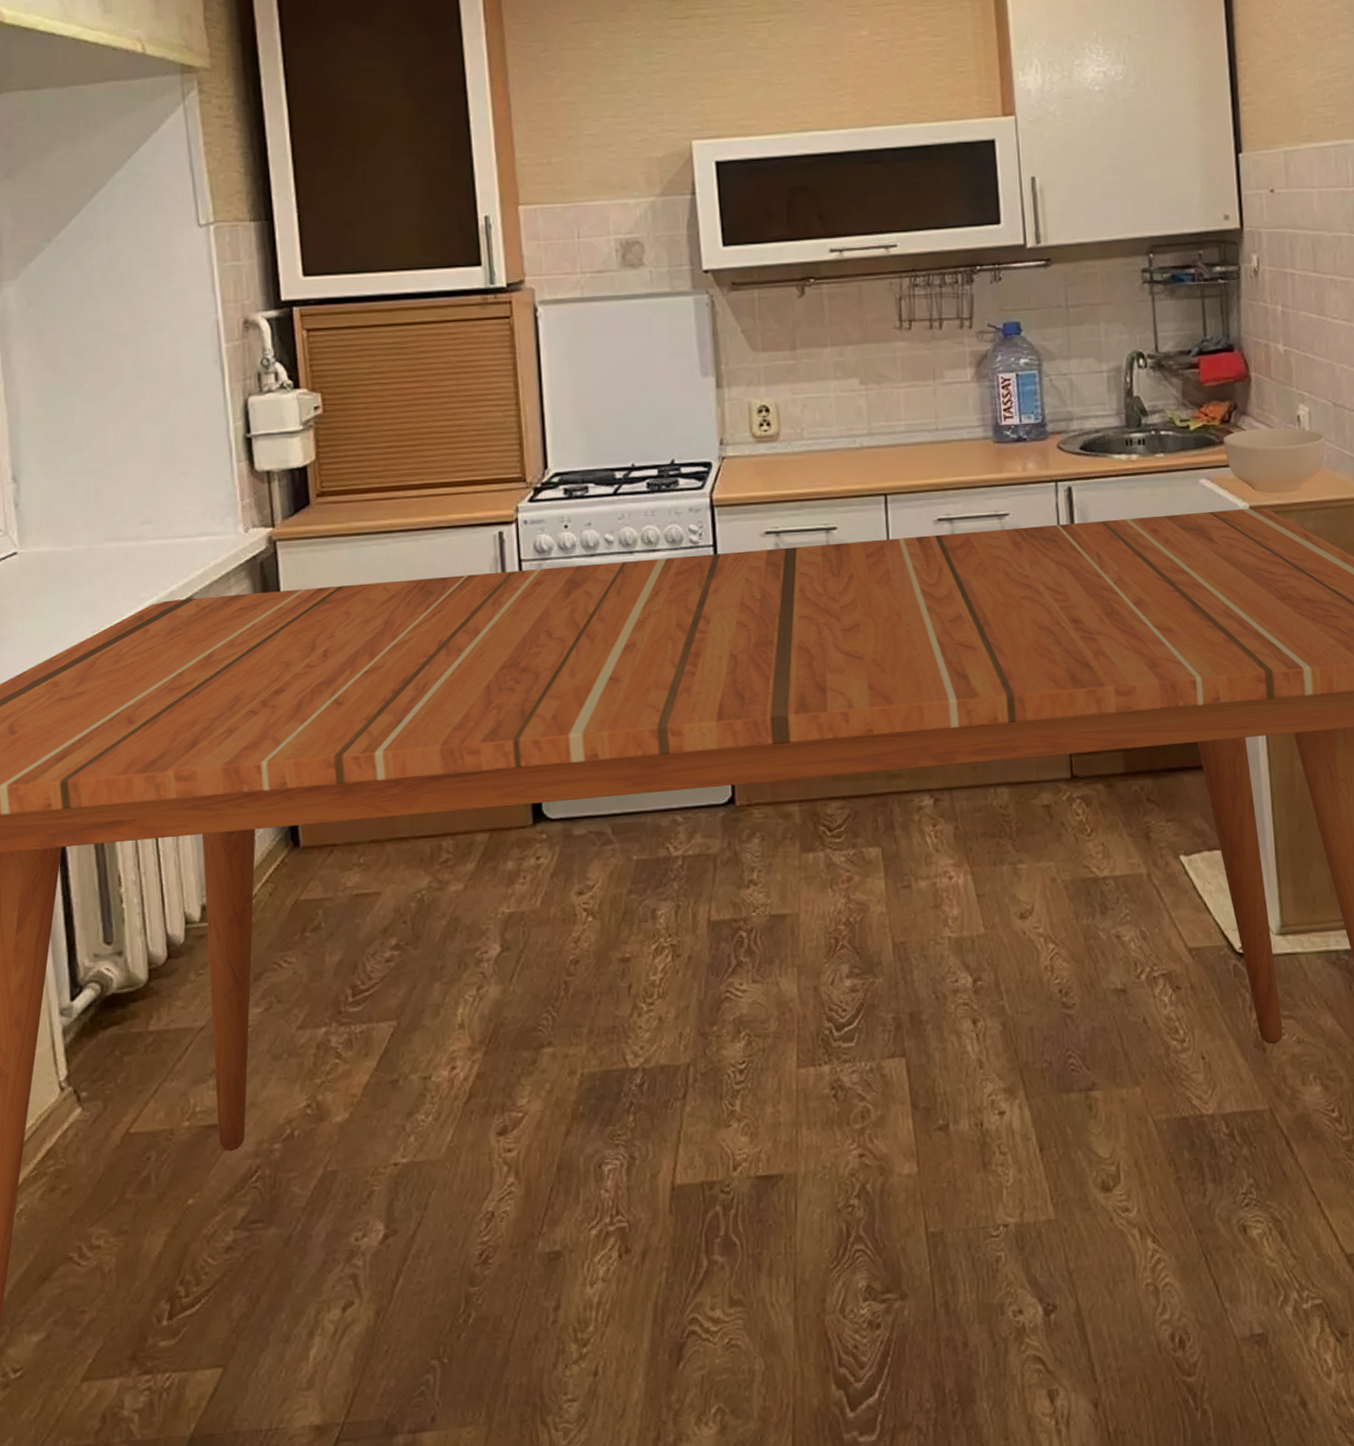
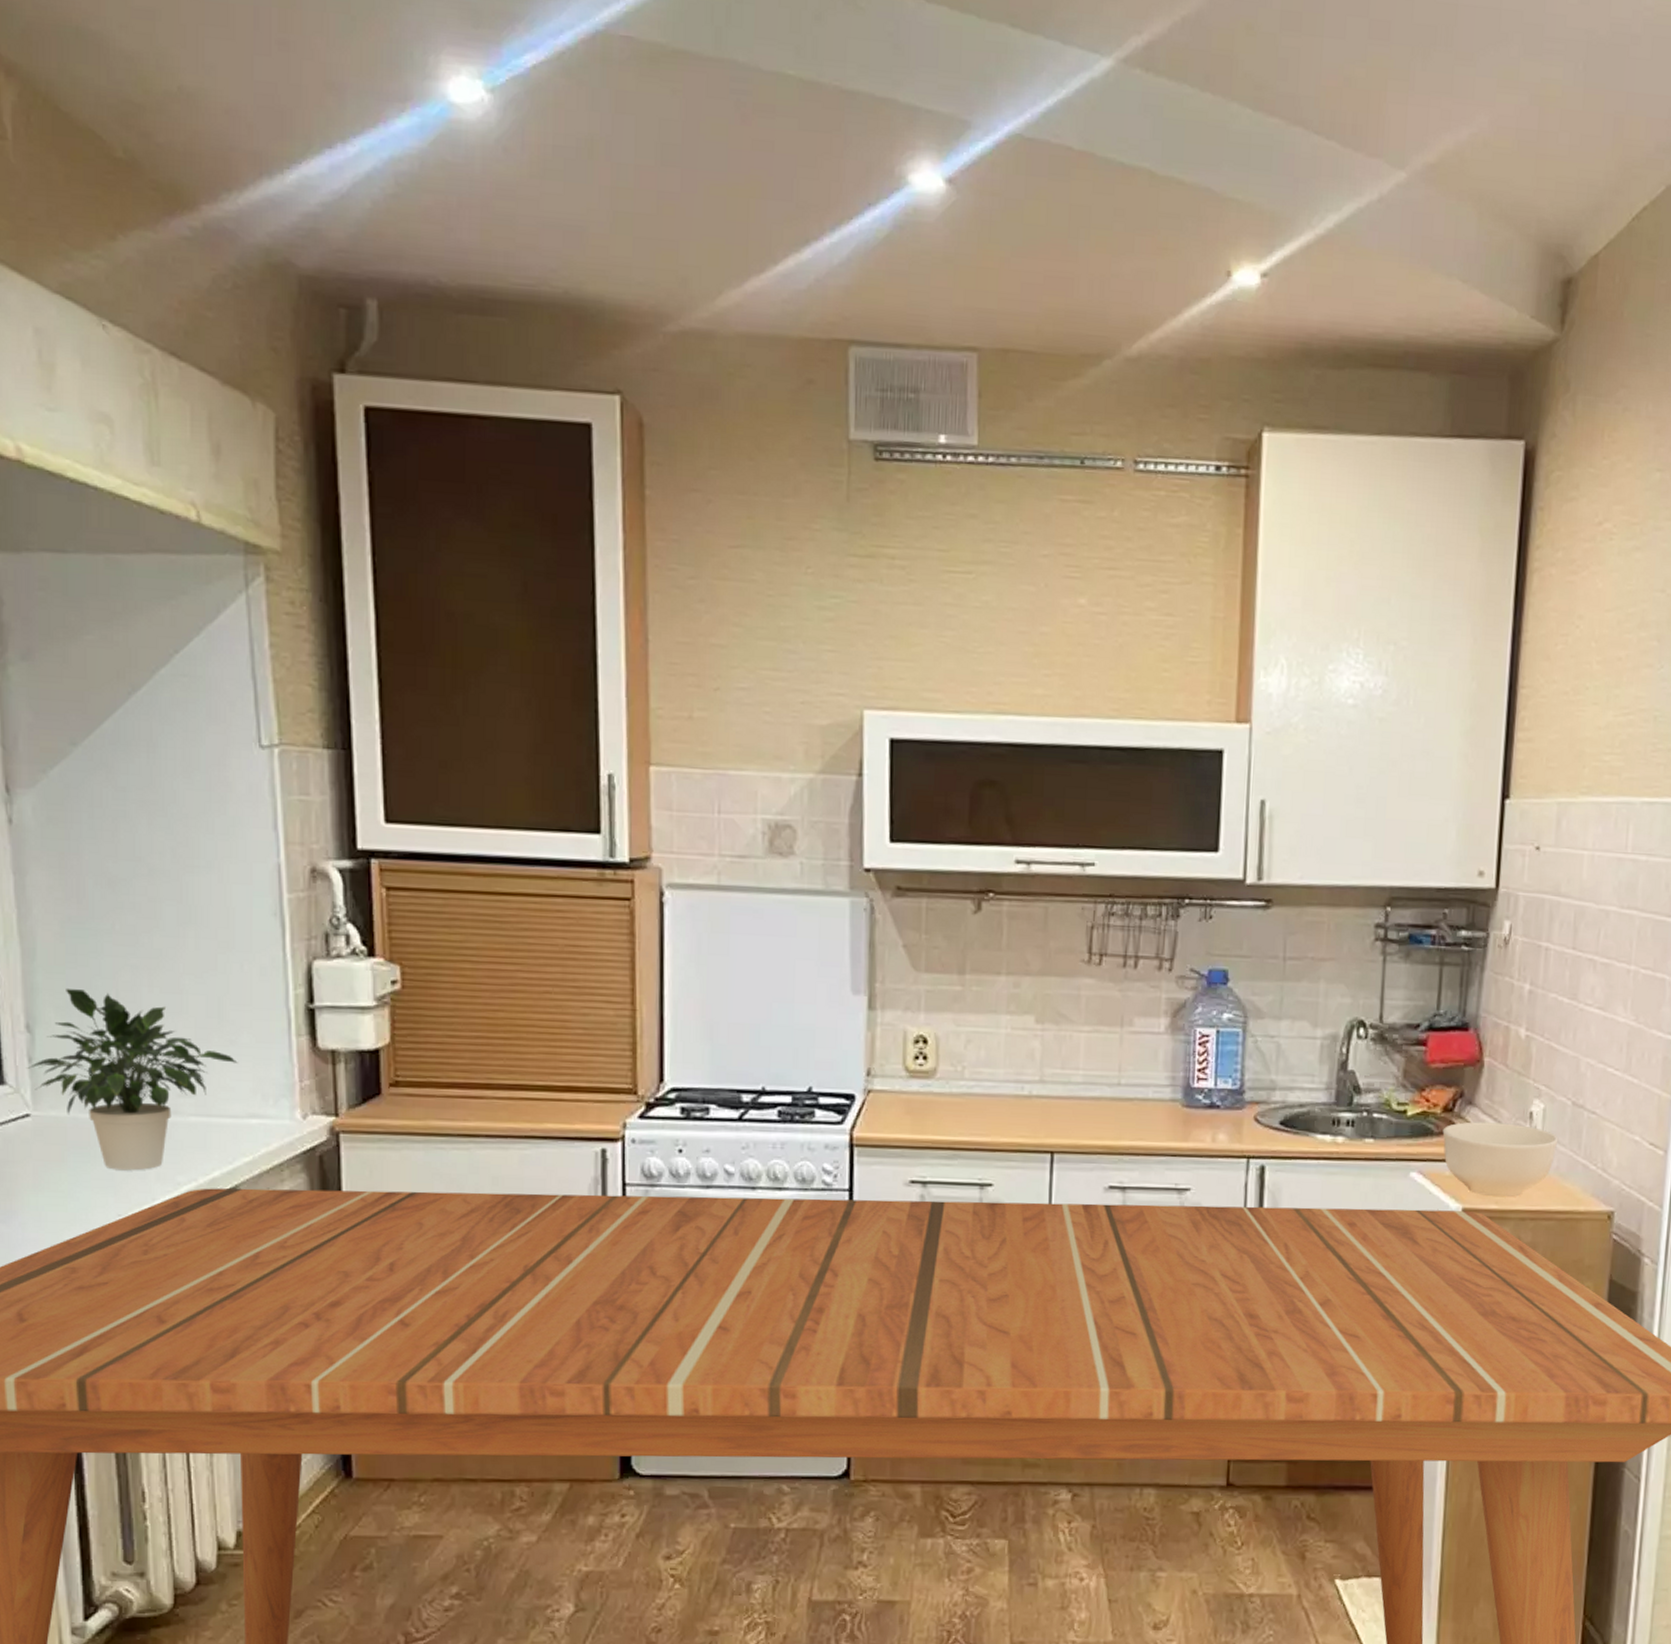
potted plant: none [14,441,189,593] -> present [27,988,238,1171]

